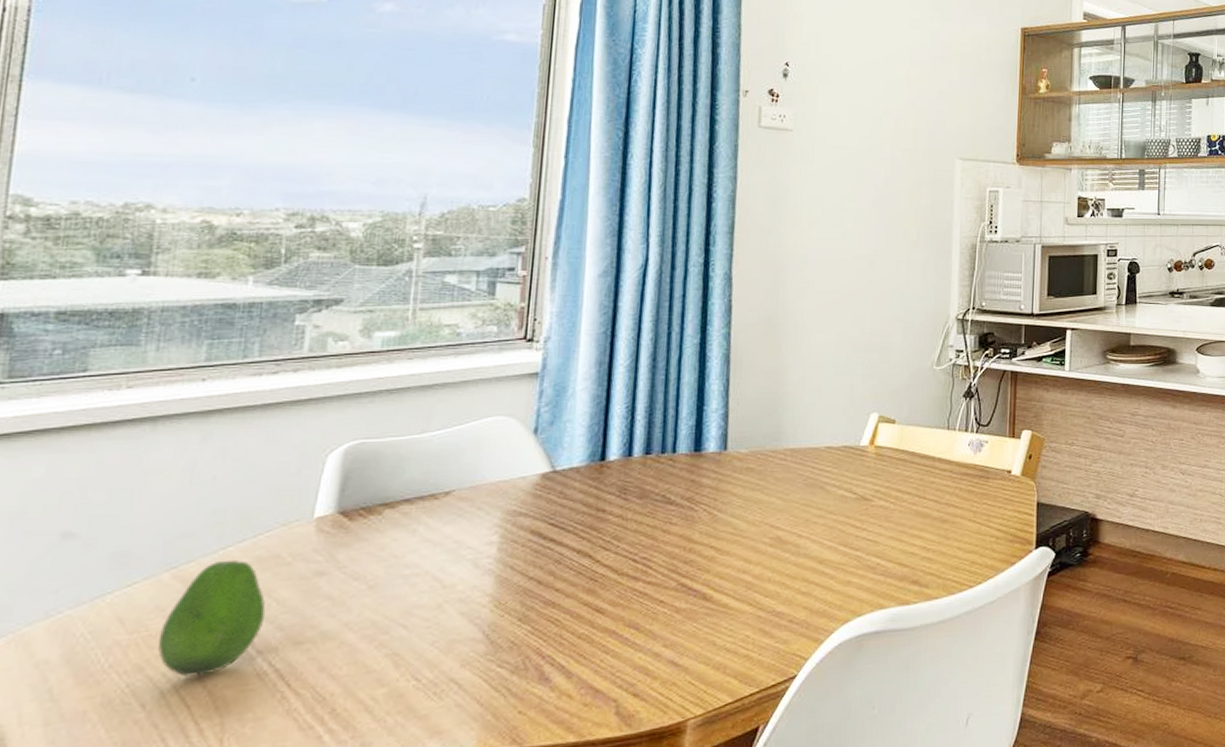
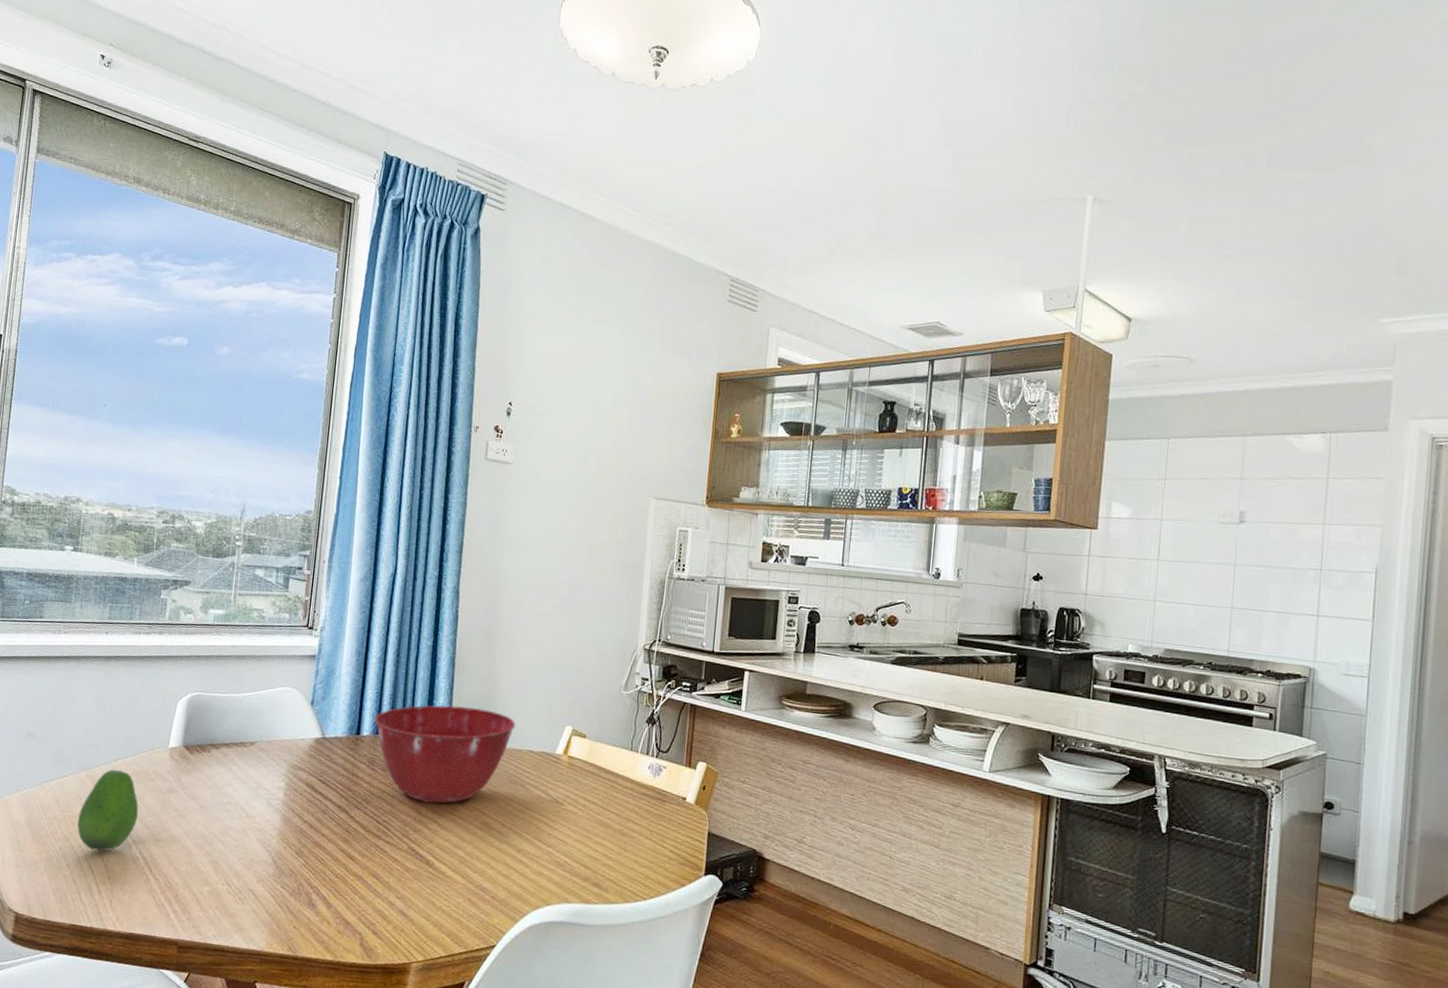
mixing bowl: none [625,407,810,528] -> present [374,705,516,804]

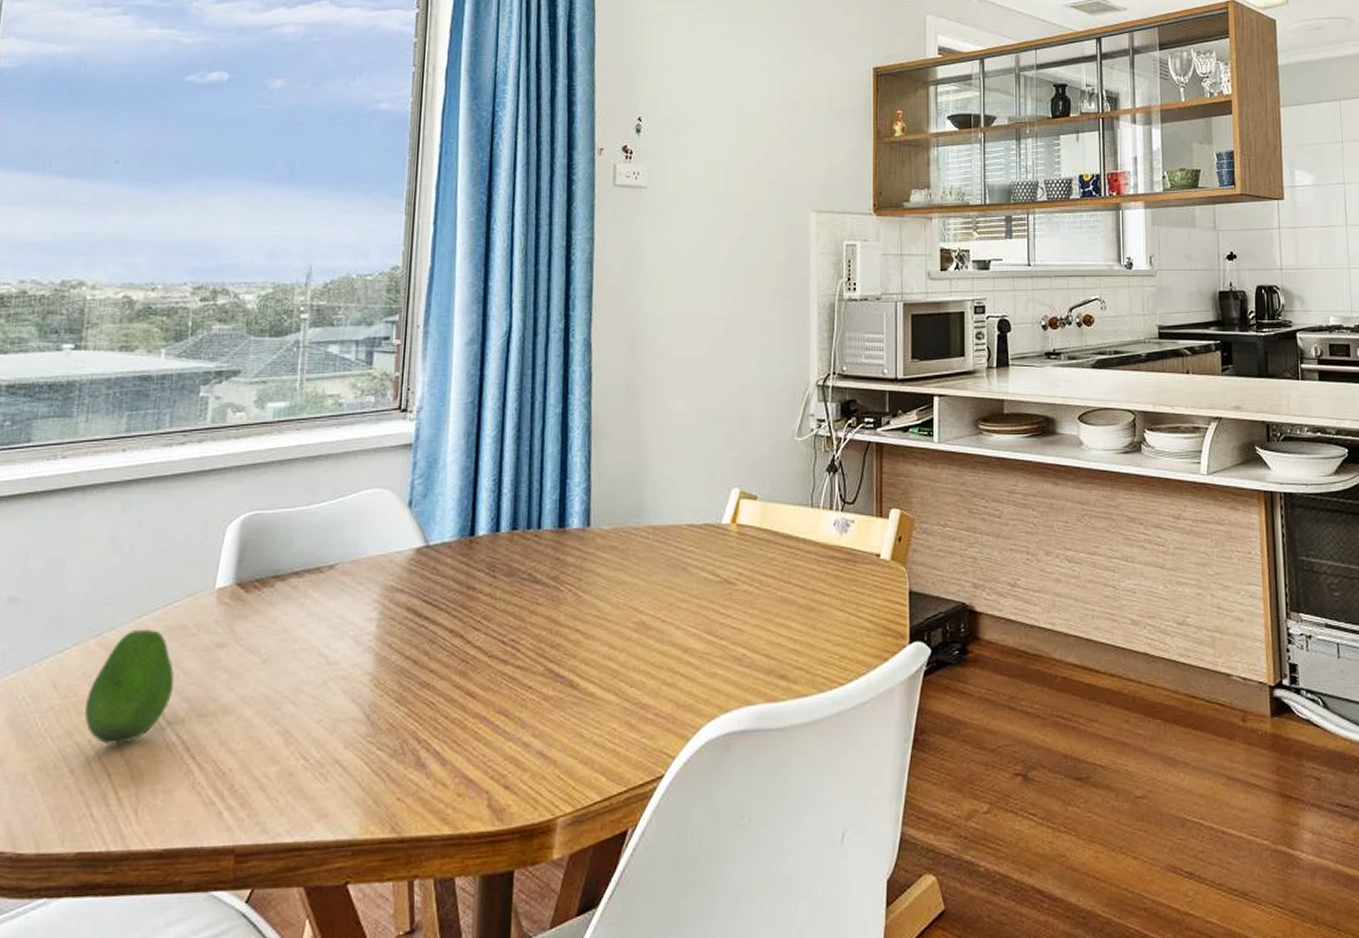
mixing bowl: present [374,705,516,804] -> none [493,481,671,609]

